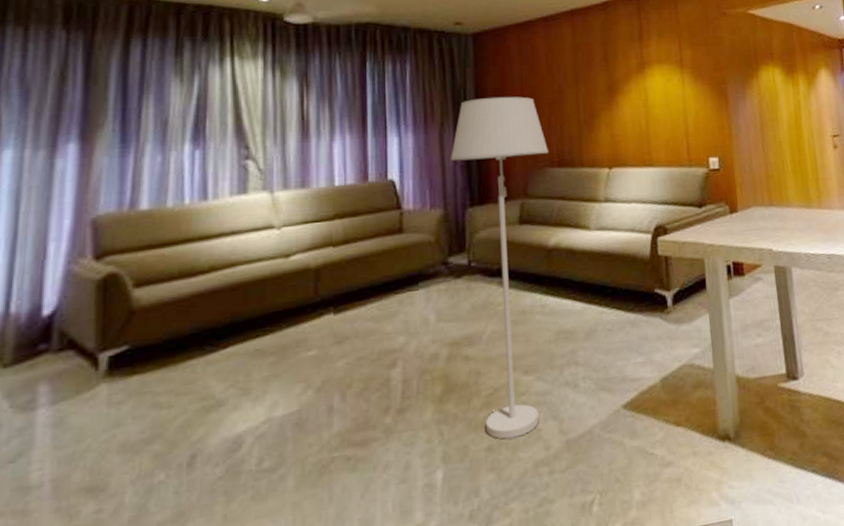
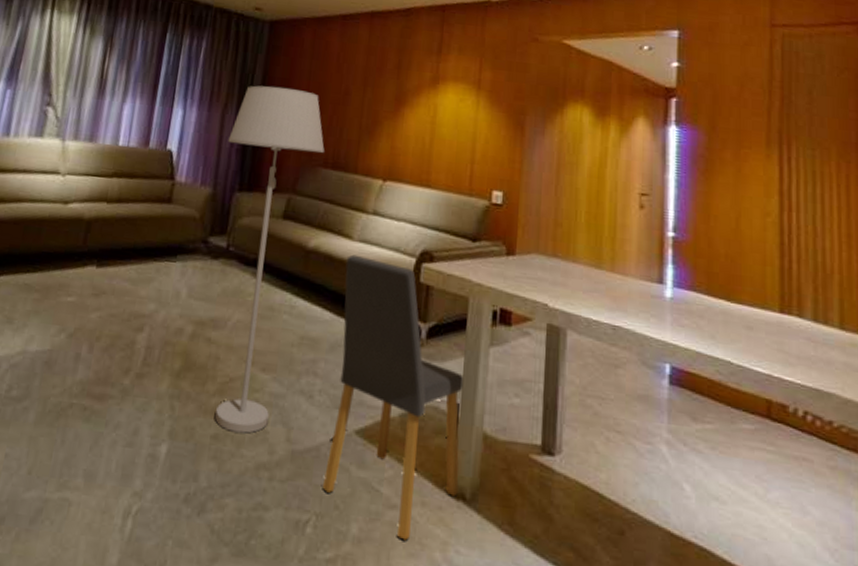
dining chair: none [587,243,723,492] -> present [322,254,464,541]

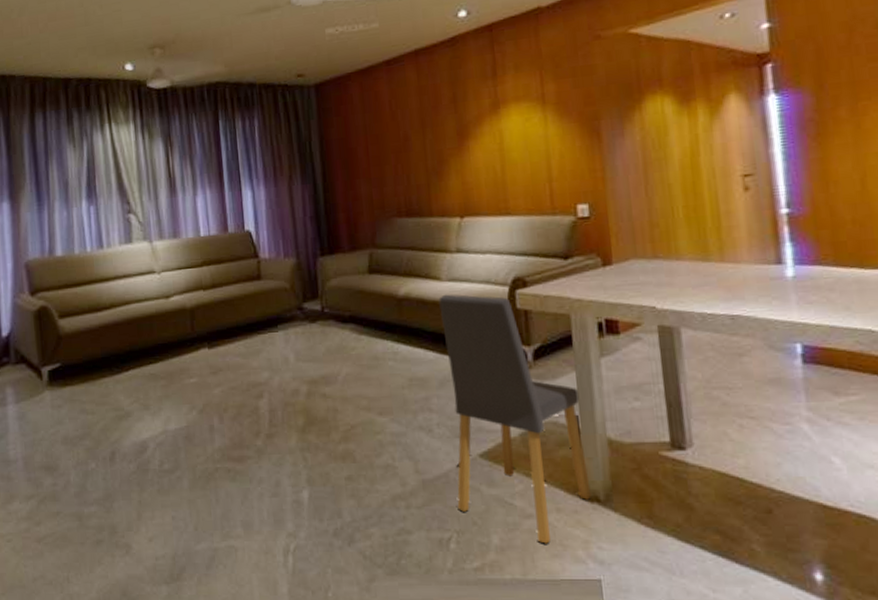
floor lamp: present [215,85,325,434] -> none [300,146,396,472]

